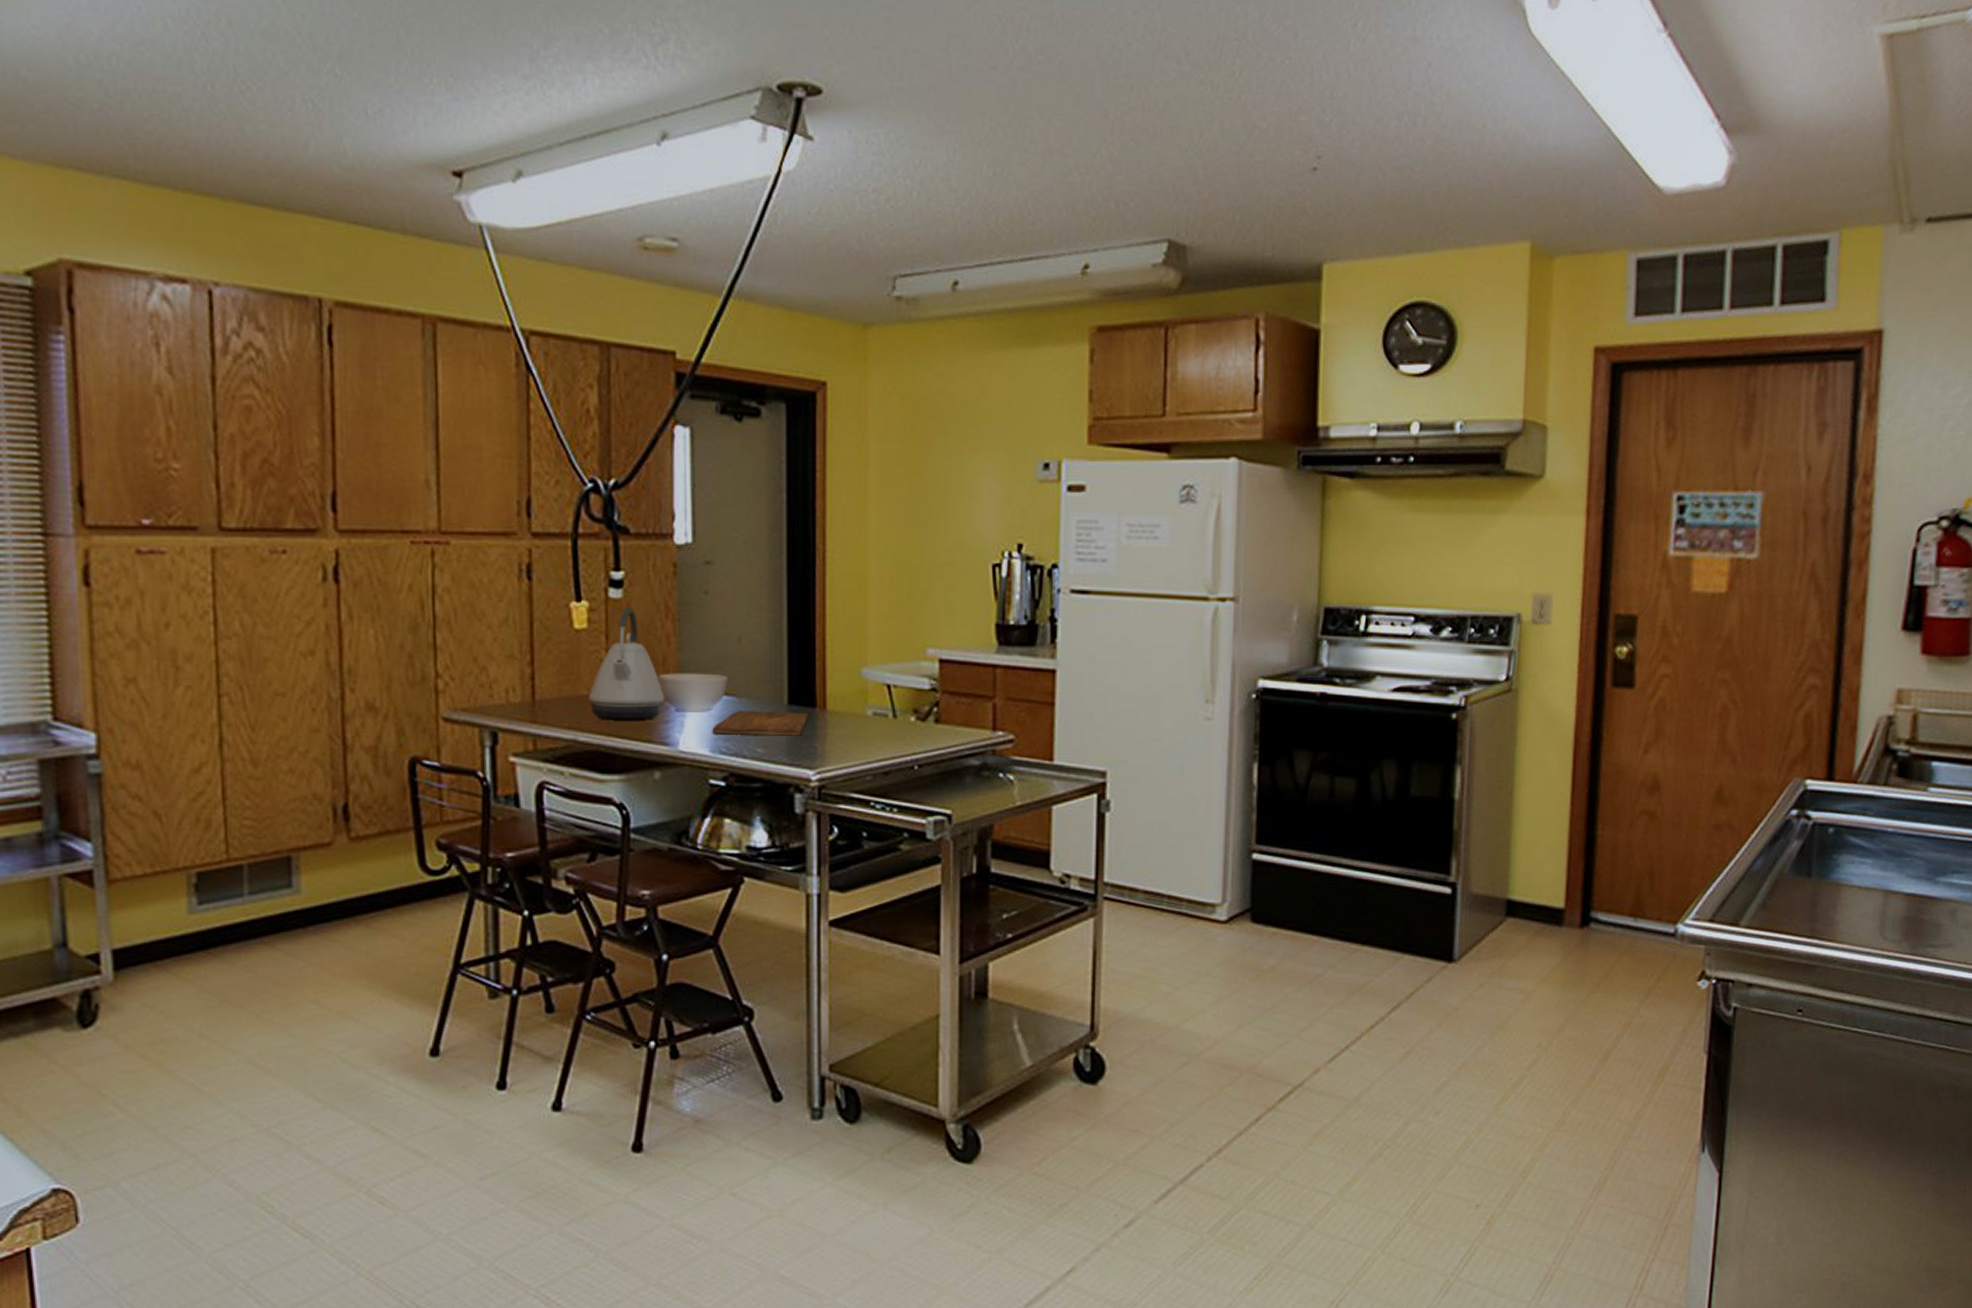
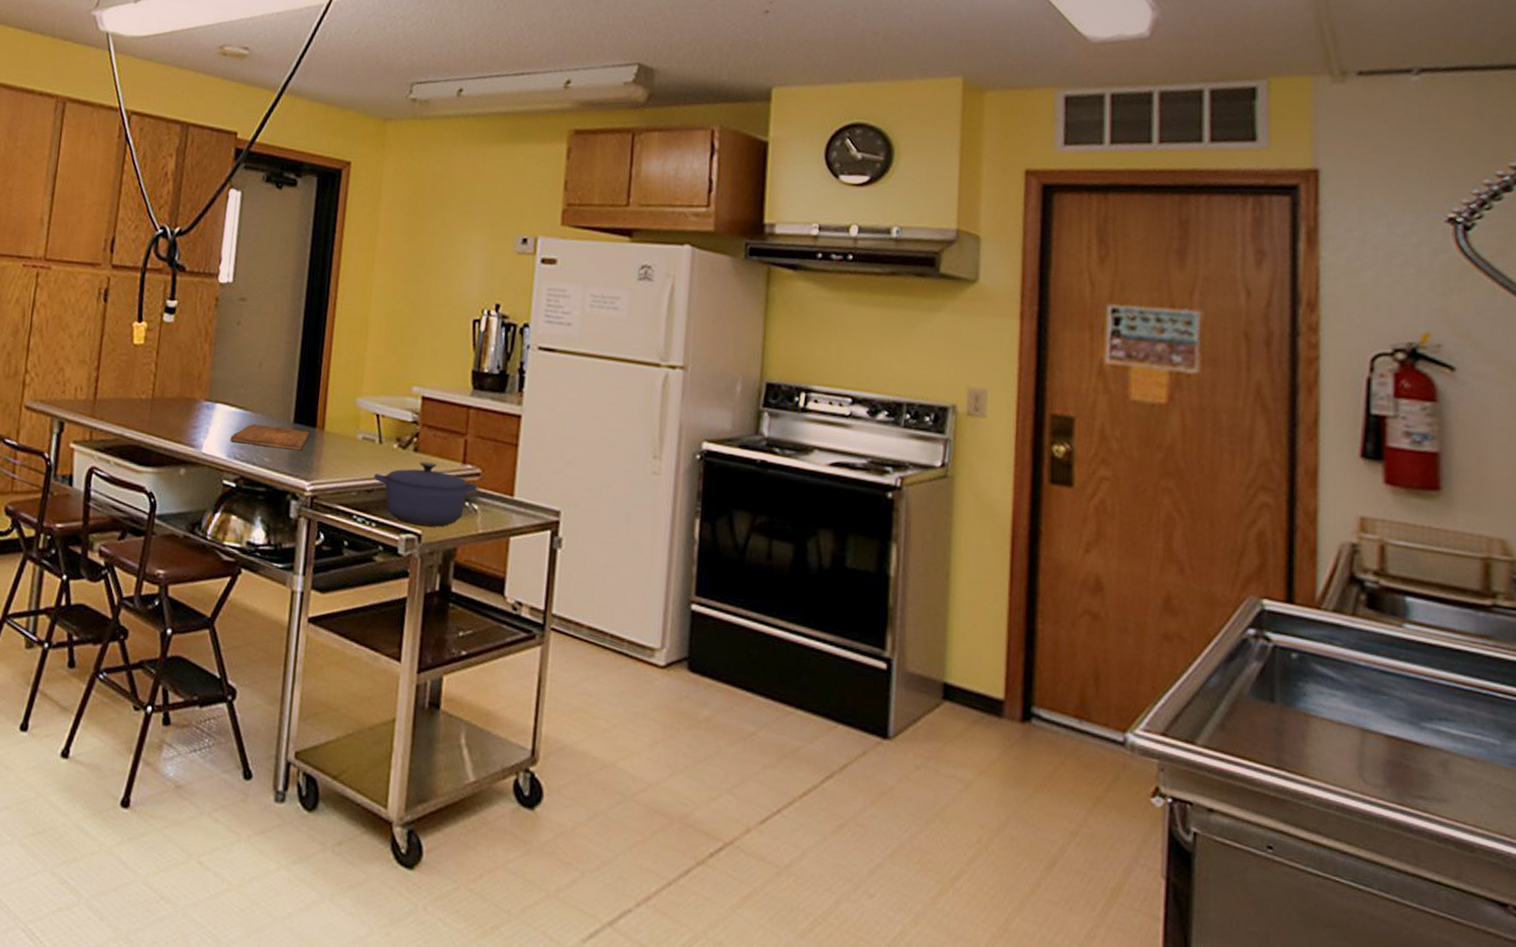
kettle: present [588,605,665,720] -> none [137,328,196,424]
bowl: present [658,673,728,712] -> none [192,387,248,423]
cooking pot: none [890,733,1011,805] -> present [373,461,478,527]

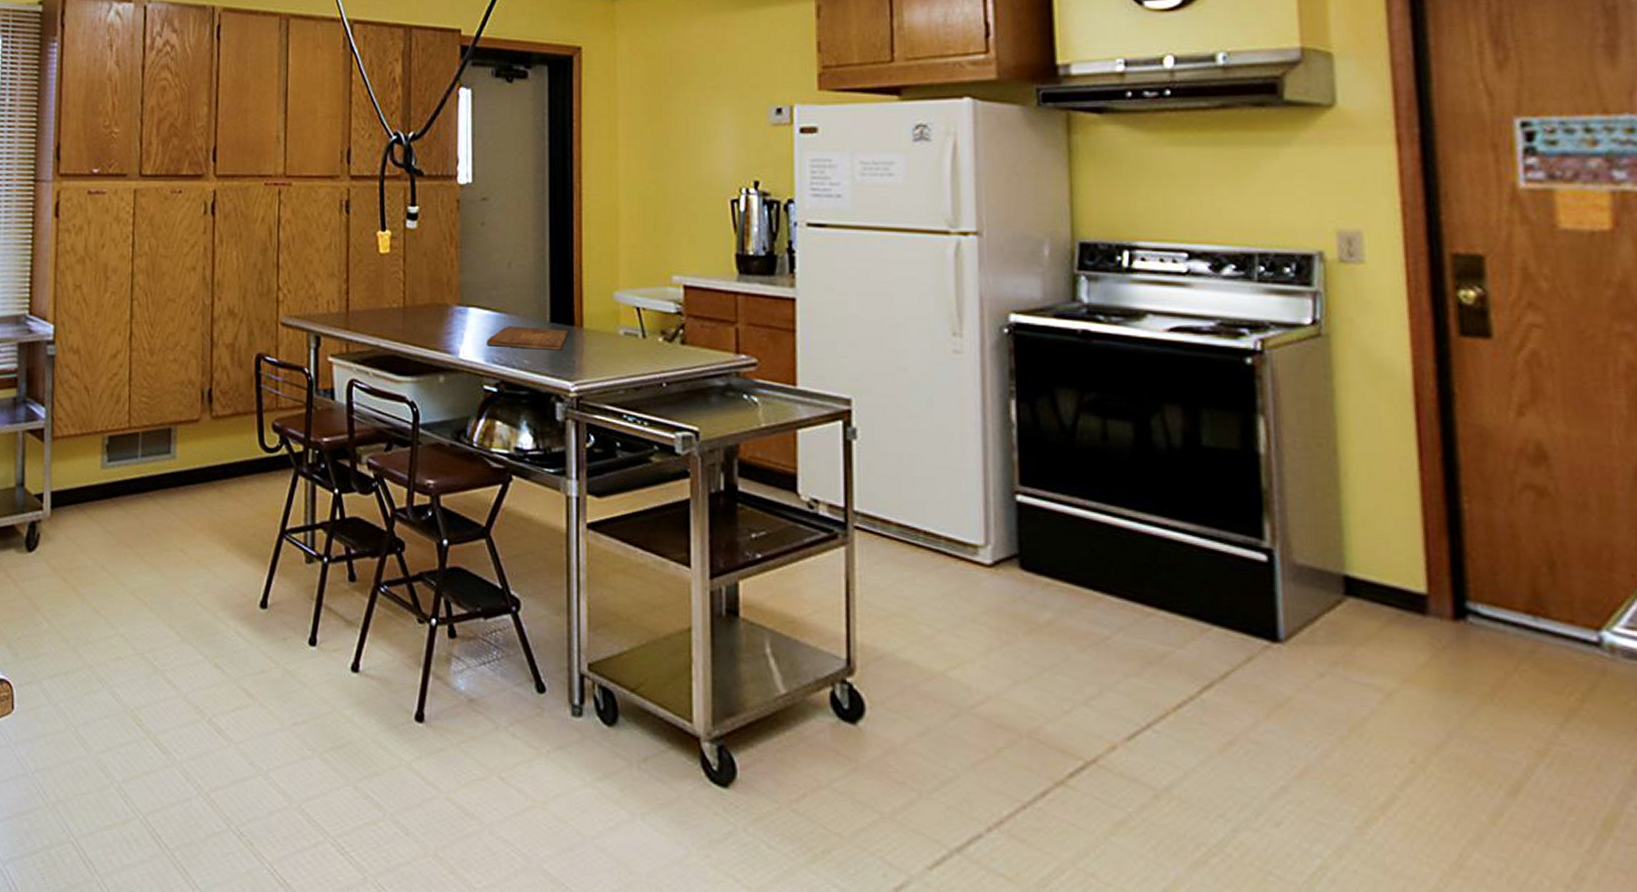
cooking pot: present [373,461,478,527] -> none [640,354,755,423]

